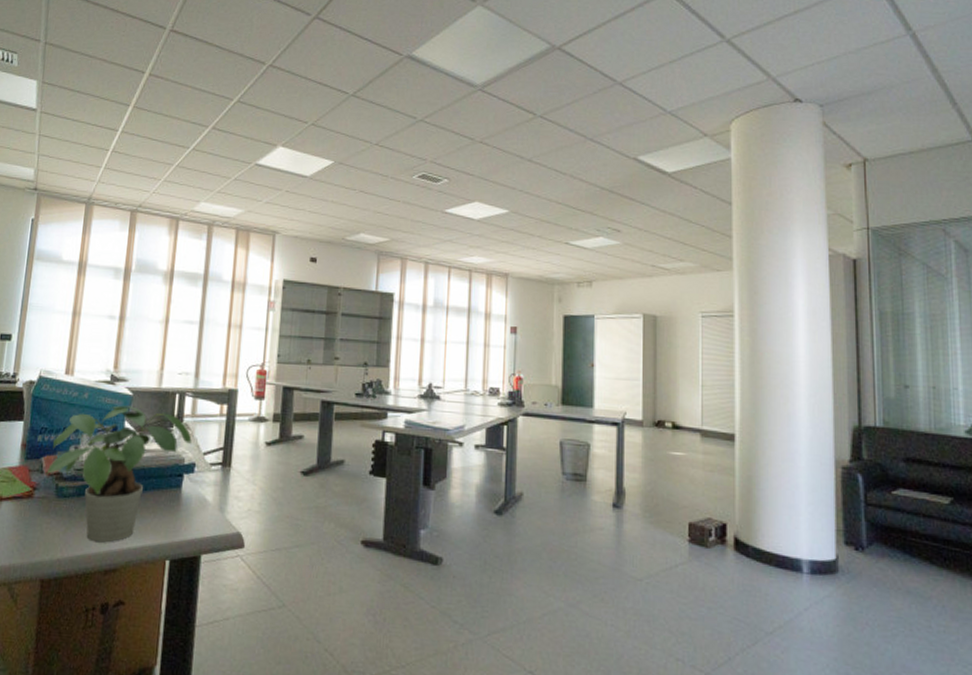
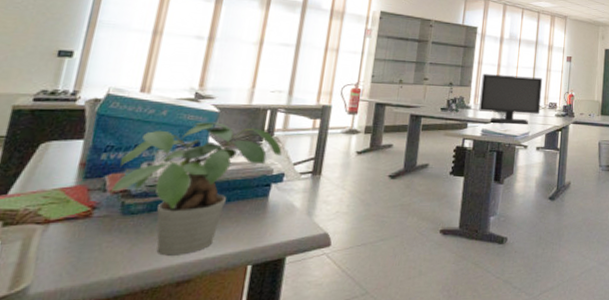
computer monitor: none [400,351,480,417] -> present [479,74,543,125]

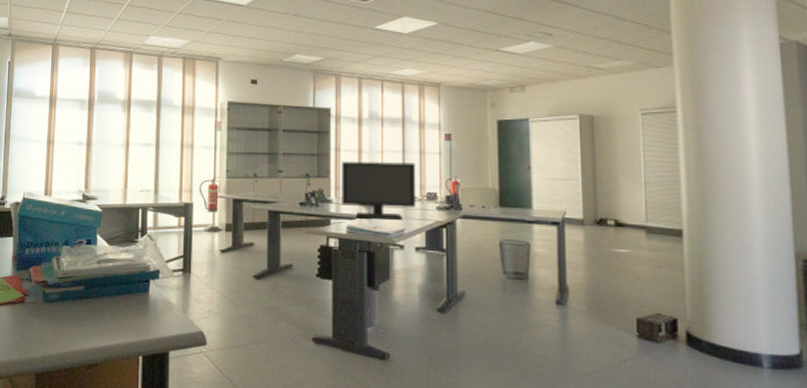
potted plant: present [109,122,282,256] -> none [34,221,155,341]

